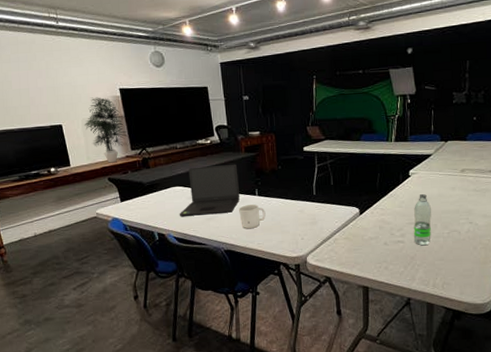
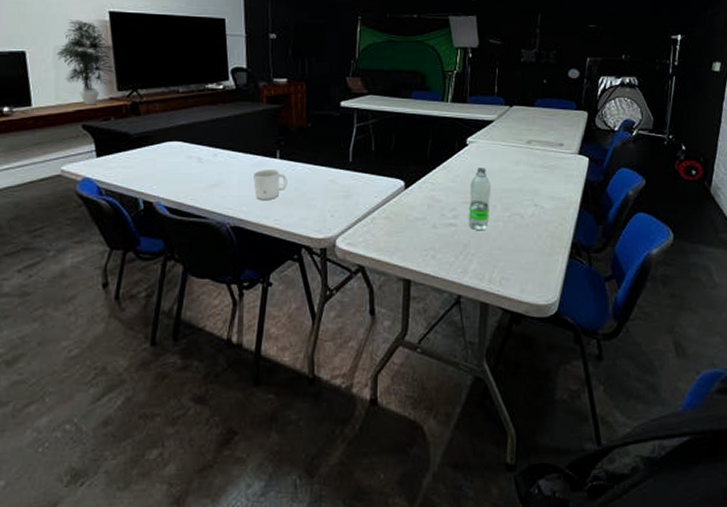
laptop: present [179,164,240,216] -> none [174,116,257,180]

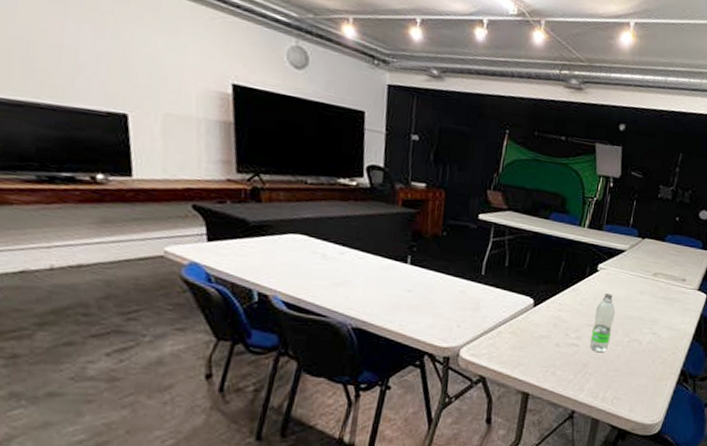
plant: present [56,19,114,106] -> none [165,86,234,186]
mug: present [253,170,288,201] -> none [380,273,417,305]

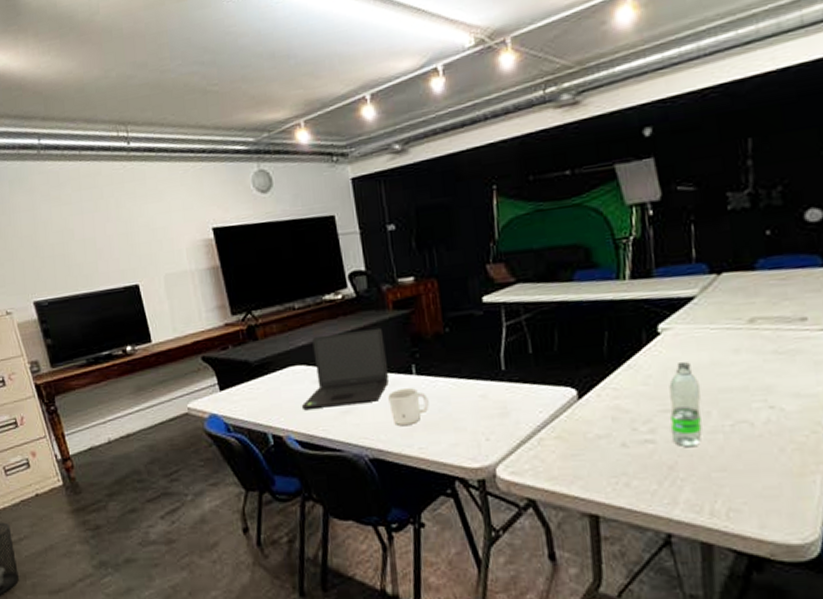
laptop: none [294,212,388,280] -> present [301,327,390,409]
mug: none [380,273,417,305] -> present [388,388,429,427]

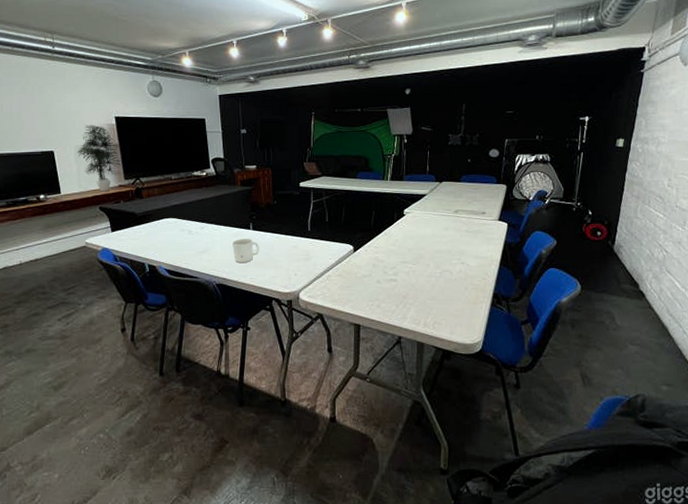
plant: none [167,242,226,335] -> present [77,124,122,192]
laptop: present [301,327,390,409] -> none [171,197,234,248]
bottle: present [669,362,702,448] -> none [406,234,425,285]

